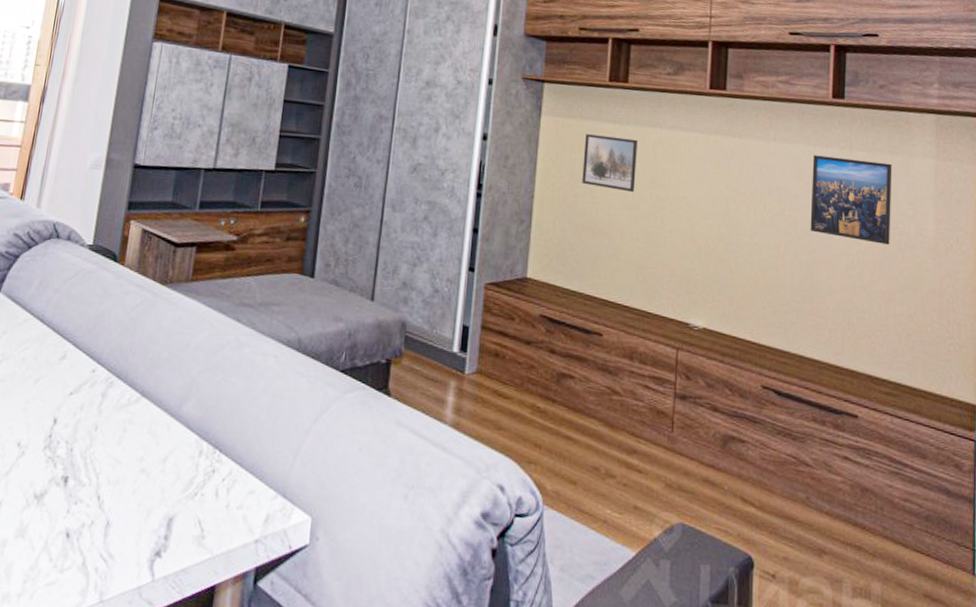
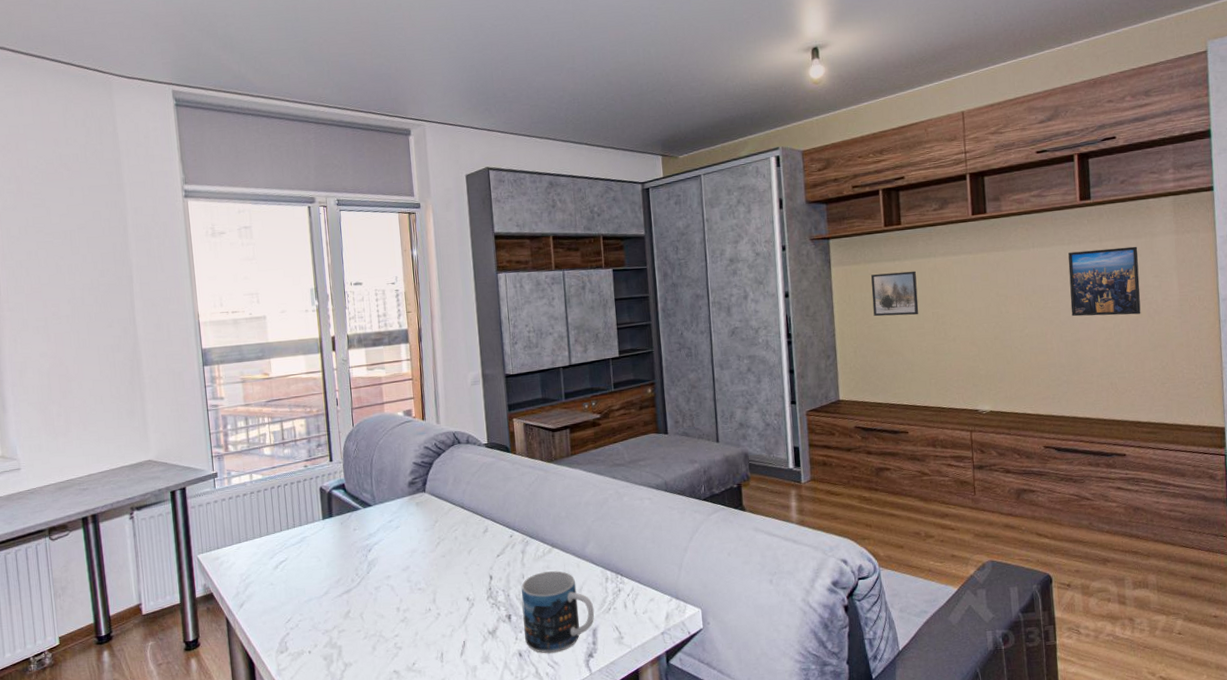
mug: none [78,426,177,542] -> present [521,571,595,654]

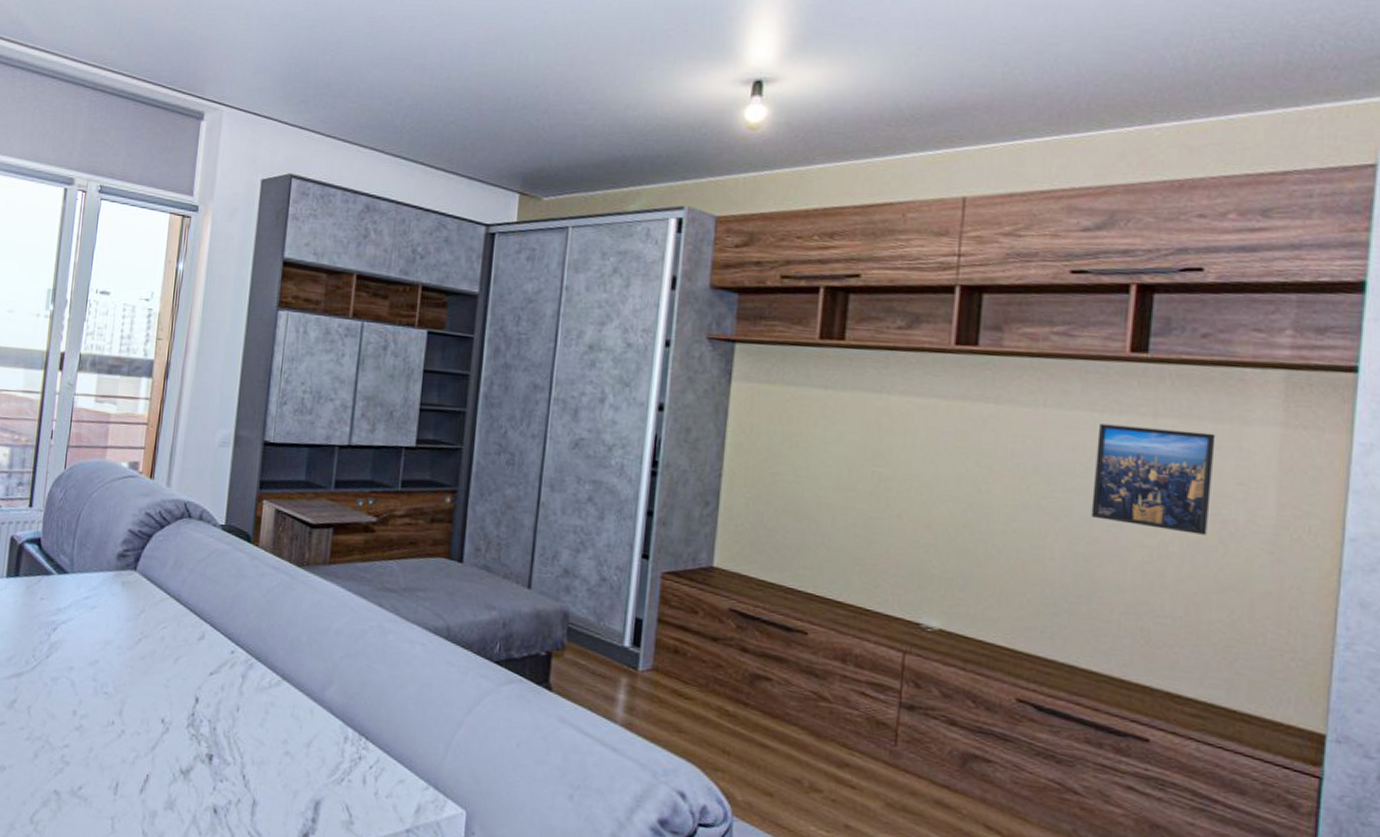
mug: present [521,571,595,654] -> none [225,708,323,821]
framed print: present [871,271,919,317] -> none [783,402,856,471]

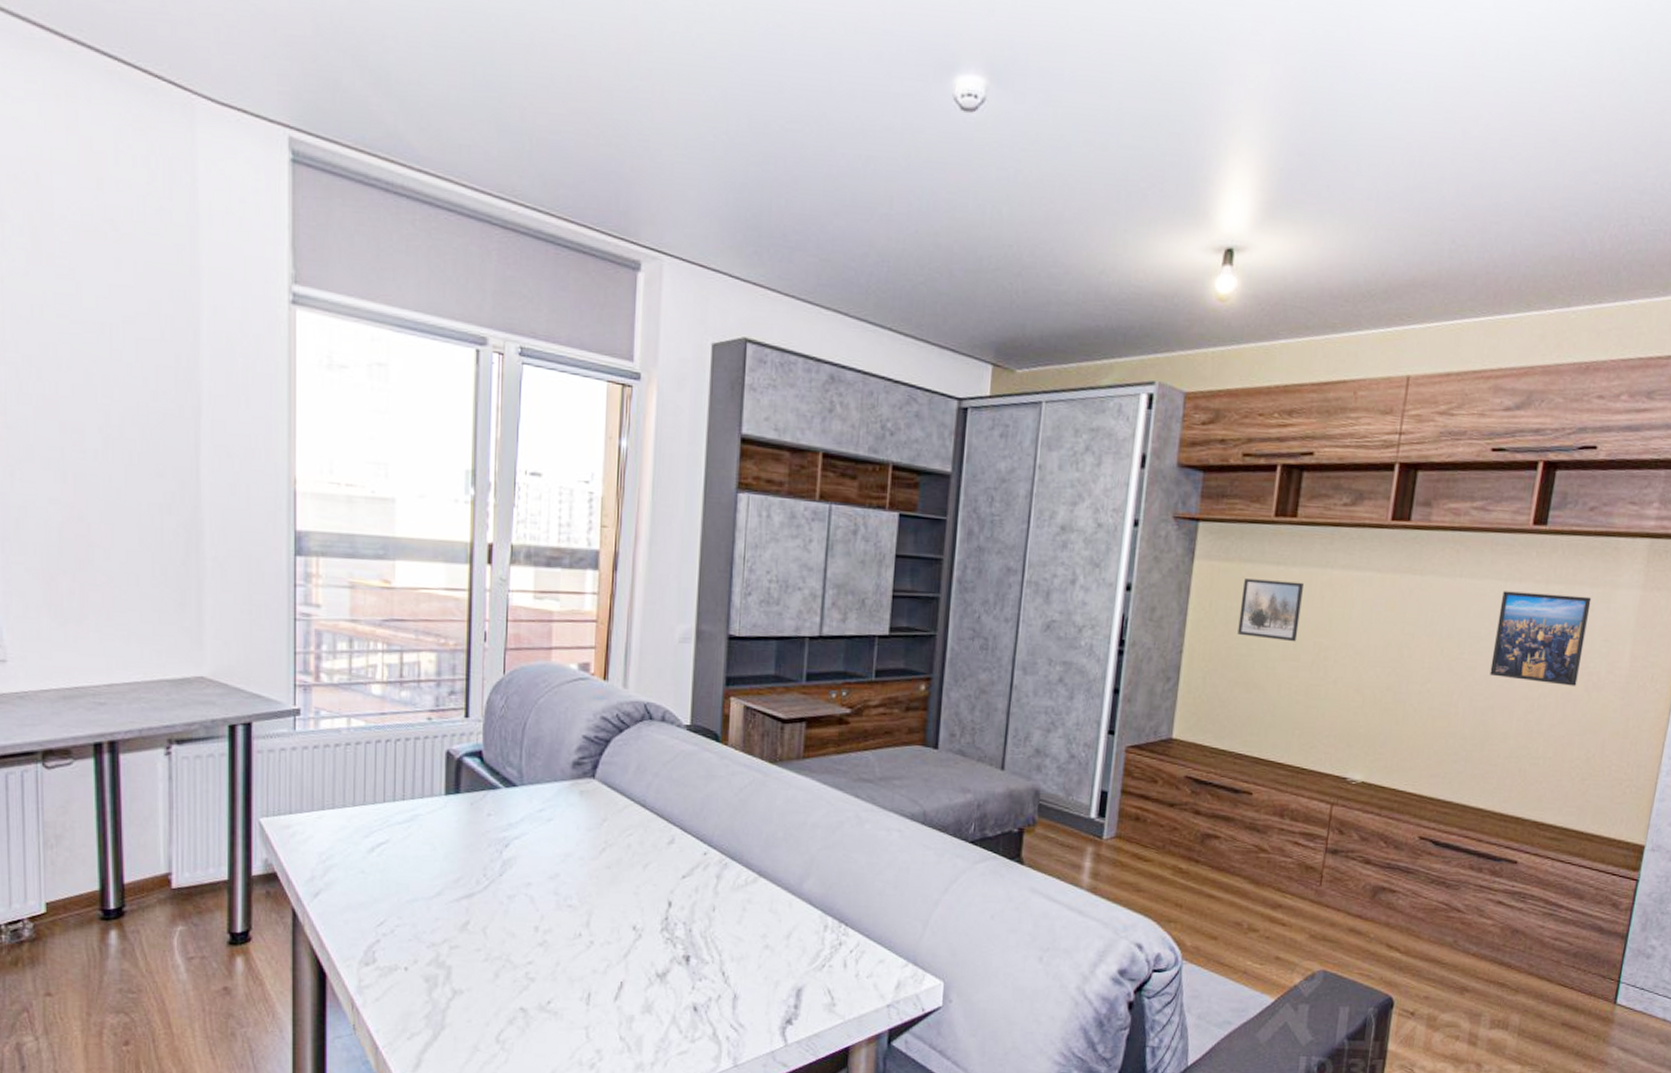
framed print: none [783,402,856,471] -> present [1237,578,1304,642]

